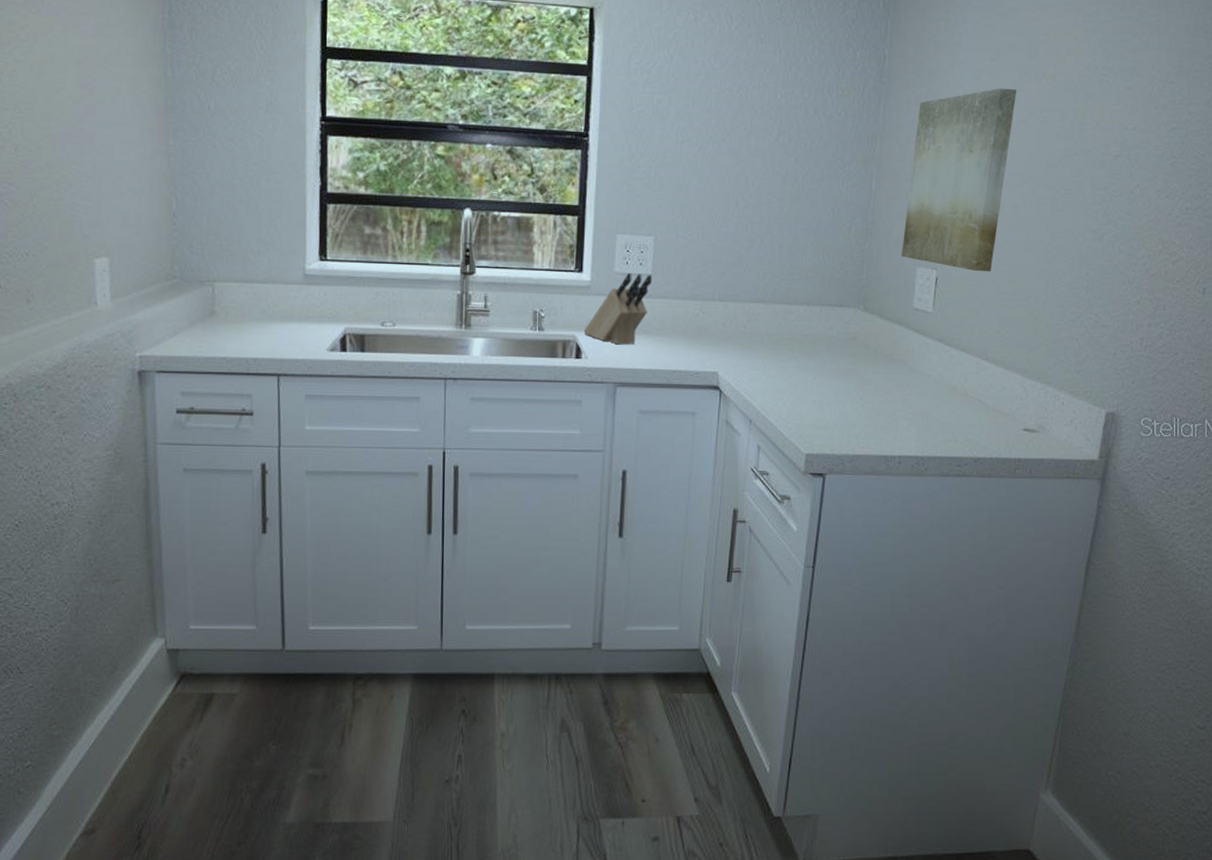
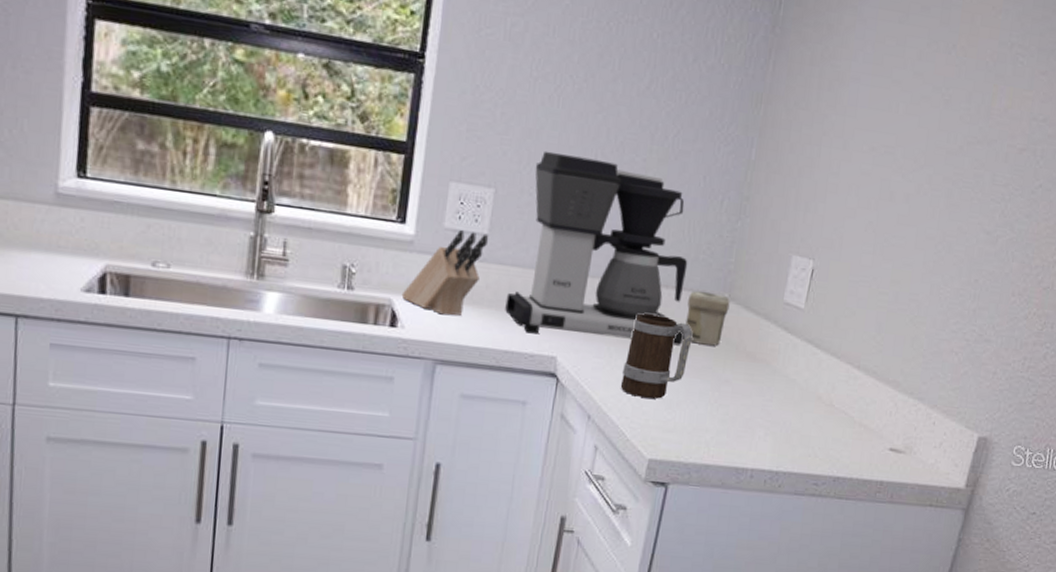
coffee maker: none [671,201,828,355] -> present [505,151,688,347]
mug: none [775,329,835,401] -> present [620,313,693,399]
jar: none [828,306,865,351] -> present [686,291,730,346]
wall art: present [902,88,1017,272] -> none [777,55,924,269]

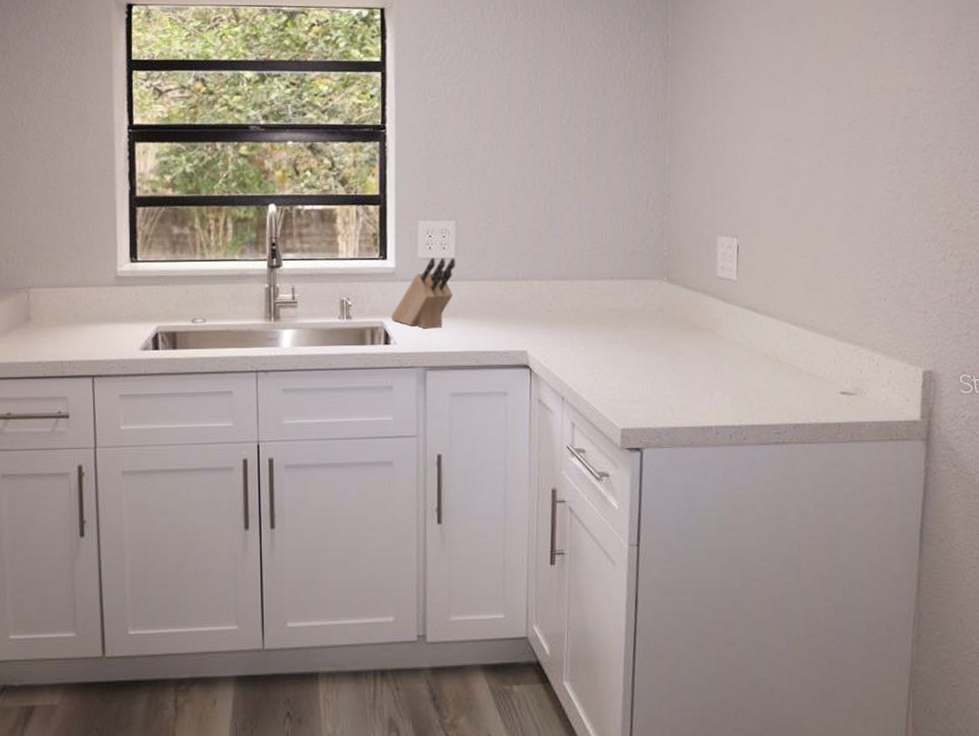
coffee maker: present [505,151,688,347] -> none [477,184,635,334]
mug: present [620,313,693,399] -> none [585,304,642,376]
jar: present [686,291,730,346] -> none [632,278,670,323]

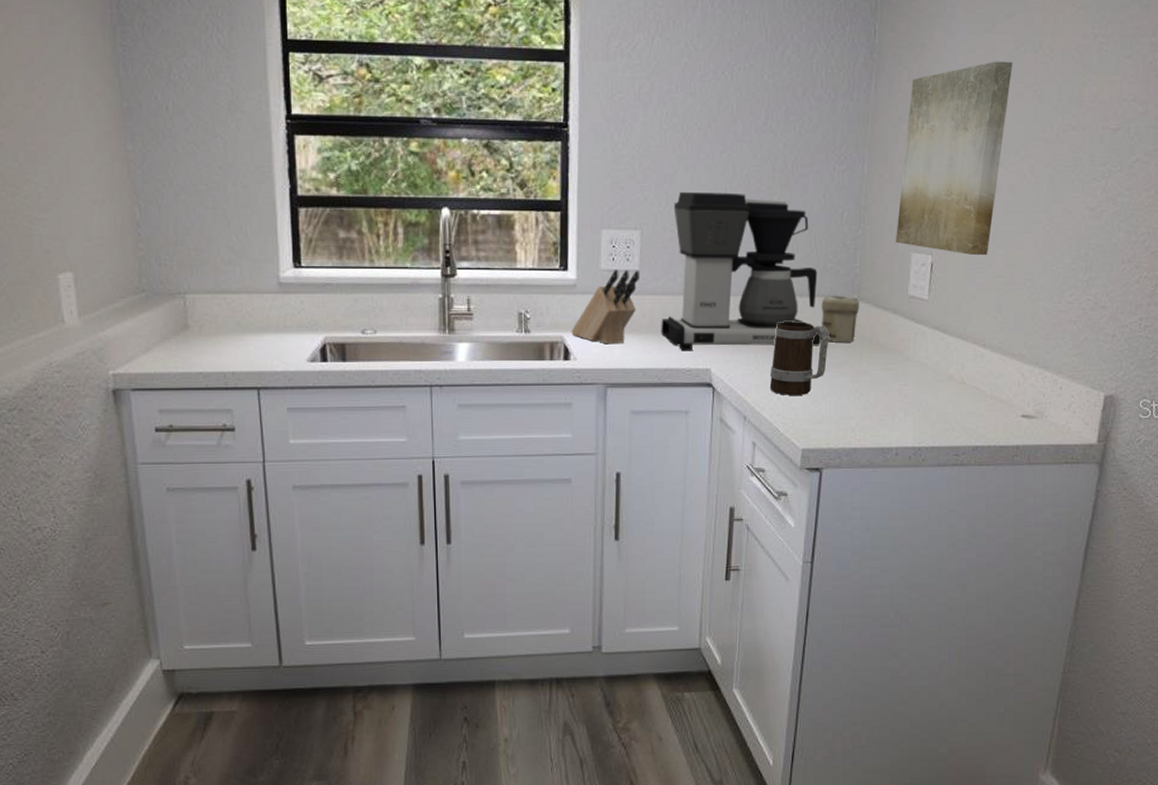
coffee maker: none [477,184,635,334] -> present [661,191,822,351]
mug: none [585,304,642,376] -> present [769,322,829,395]
jar: none [632,278,670,323] -> present [822,296,860,342]
wall art: none [700,59,801,238] -> present [896,61,1013,256]

